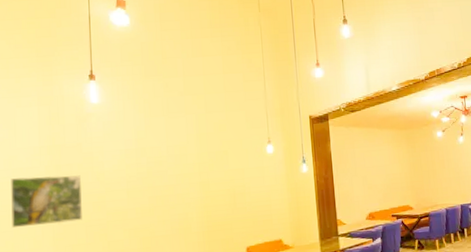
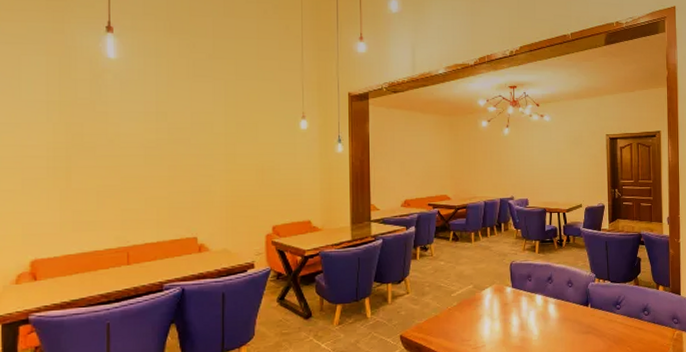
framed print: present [11,175,82,229] -> none [13,133,93,188]

